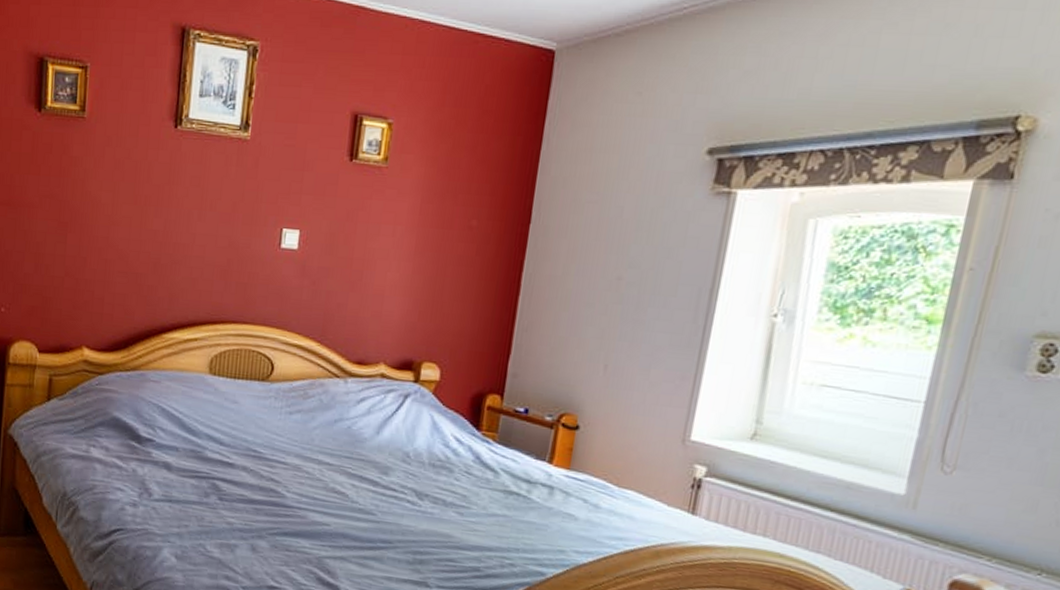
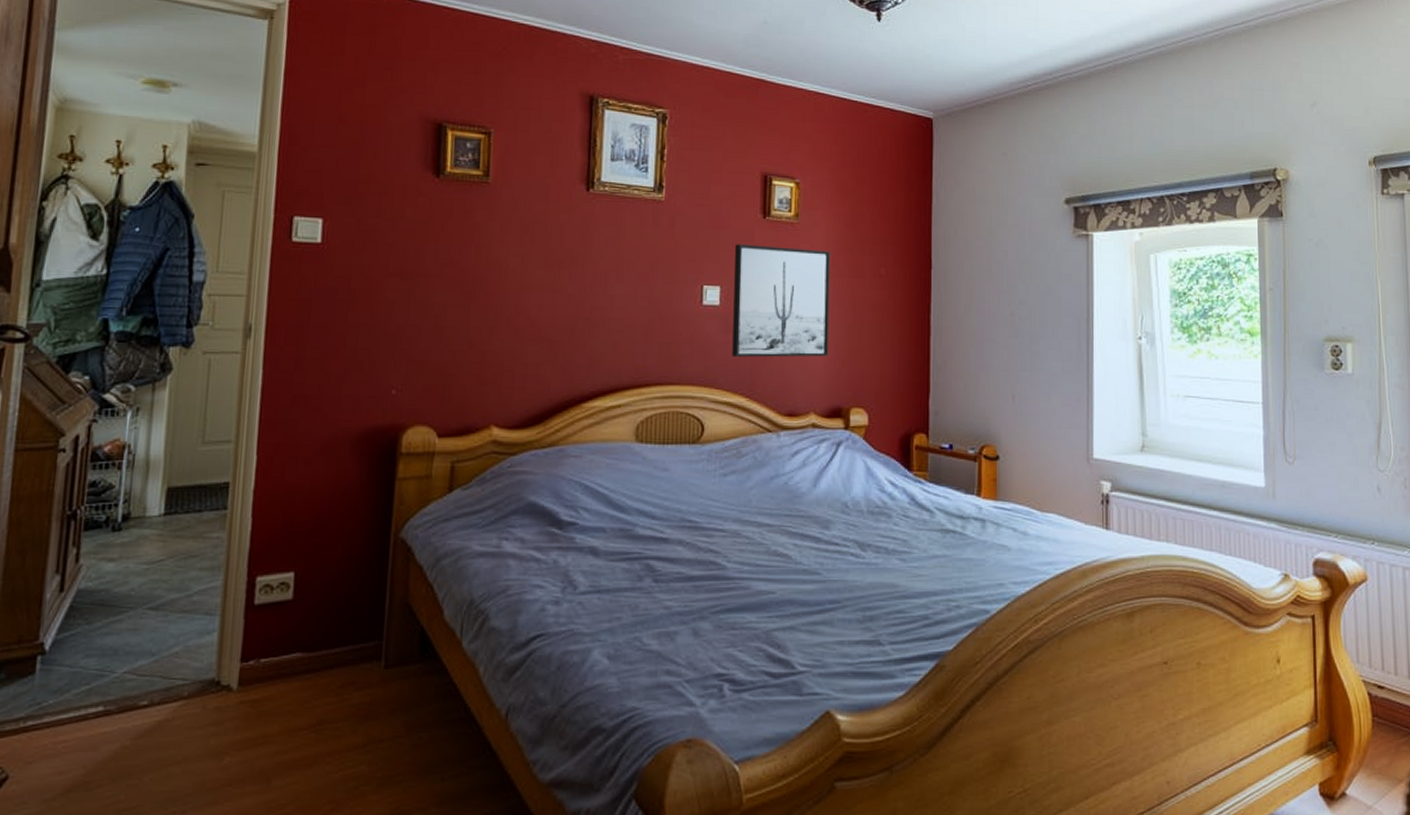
wall art: none [306,187,419,309] -> present [732,244,831,357]

